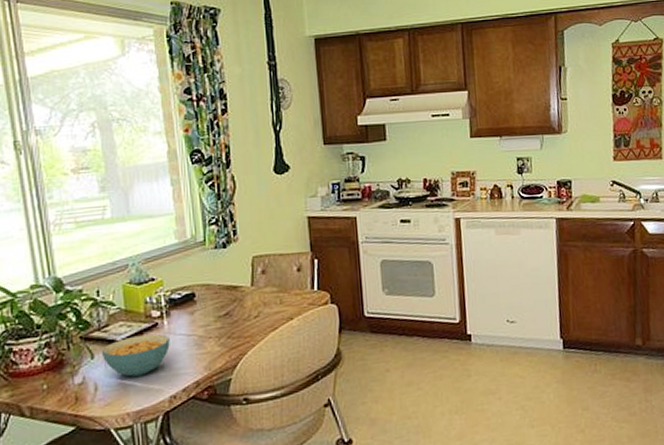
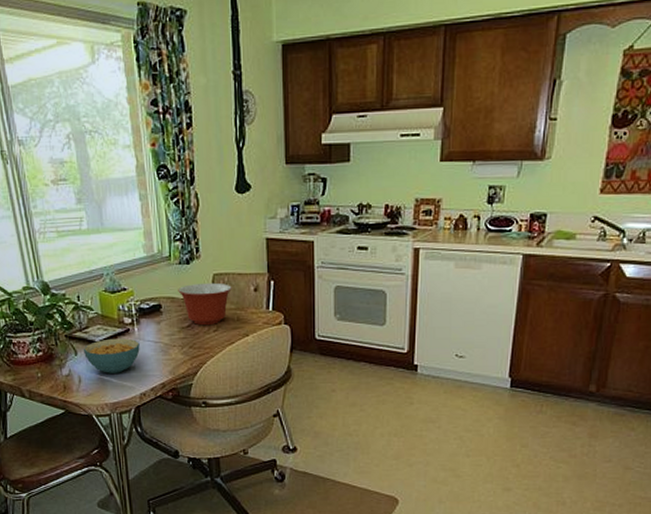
mixing bowl: none [214,265,273,313] -> present [178,282,232,326]

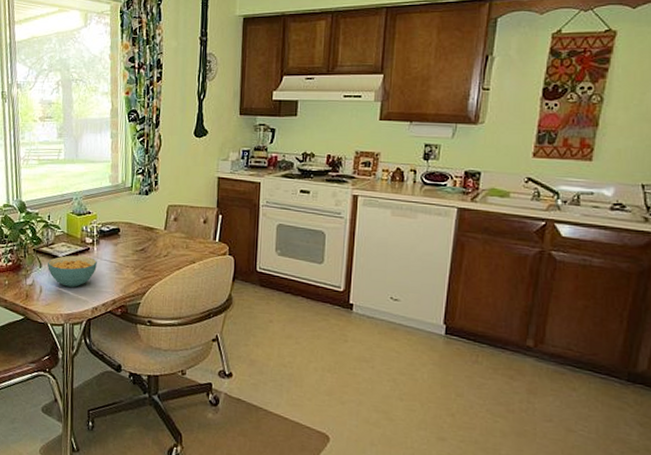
mixing bowl: present [178,282,232,326] -> none [136,212,184,251]

